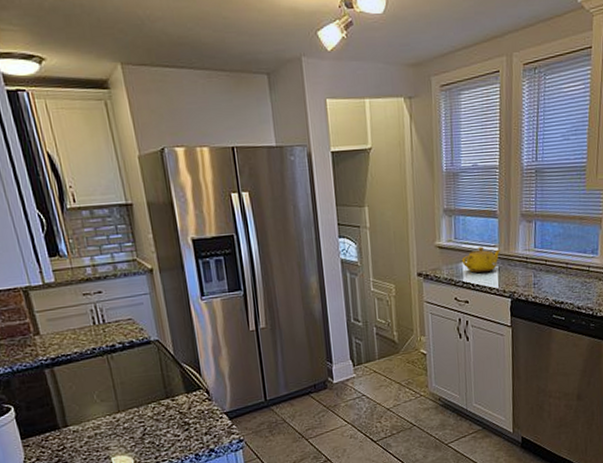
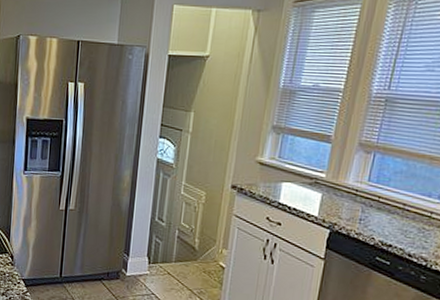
teapot: present [462,246,501,273] -> none [282,170,329,198]

